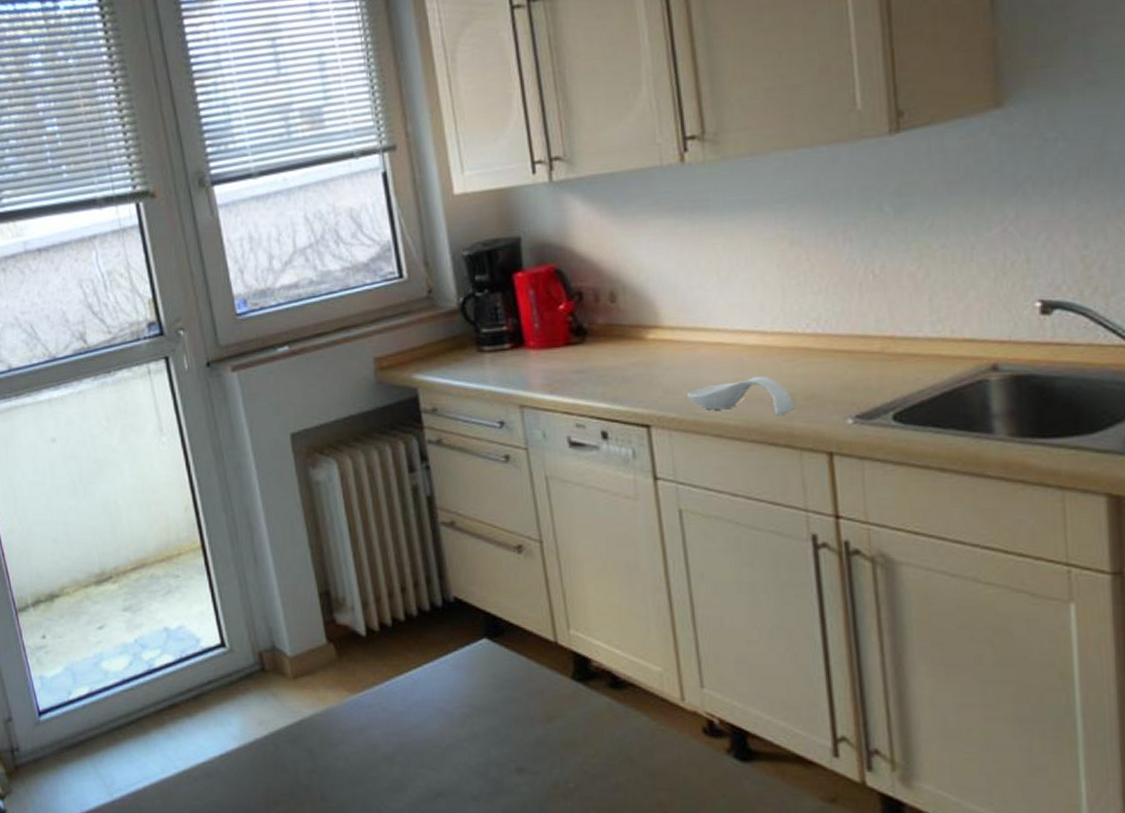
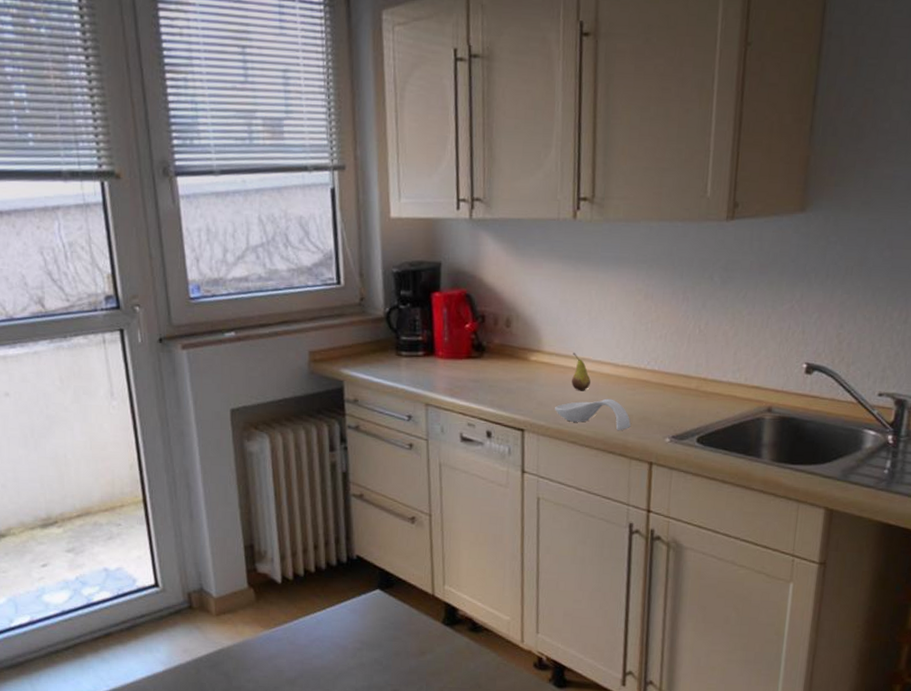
fruit: none [702,323,731,371] -> present [572,352,591,391]

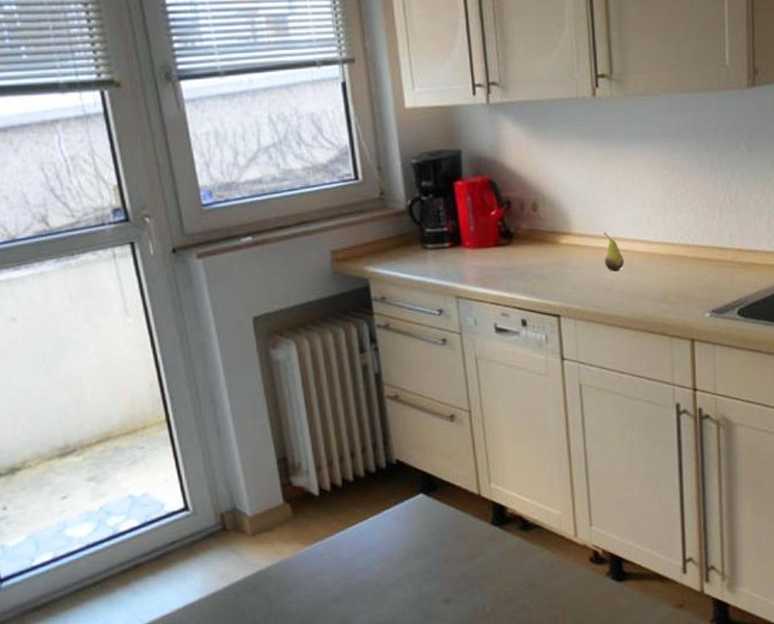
spoon rest: present [555,398,631,431] -> none [590,277,669,310]

